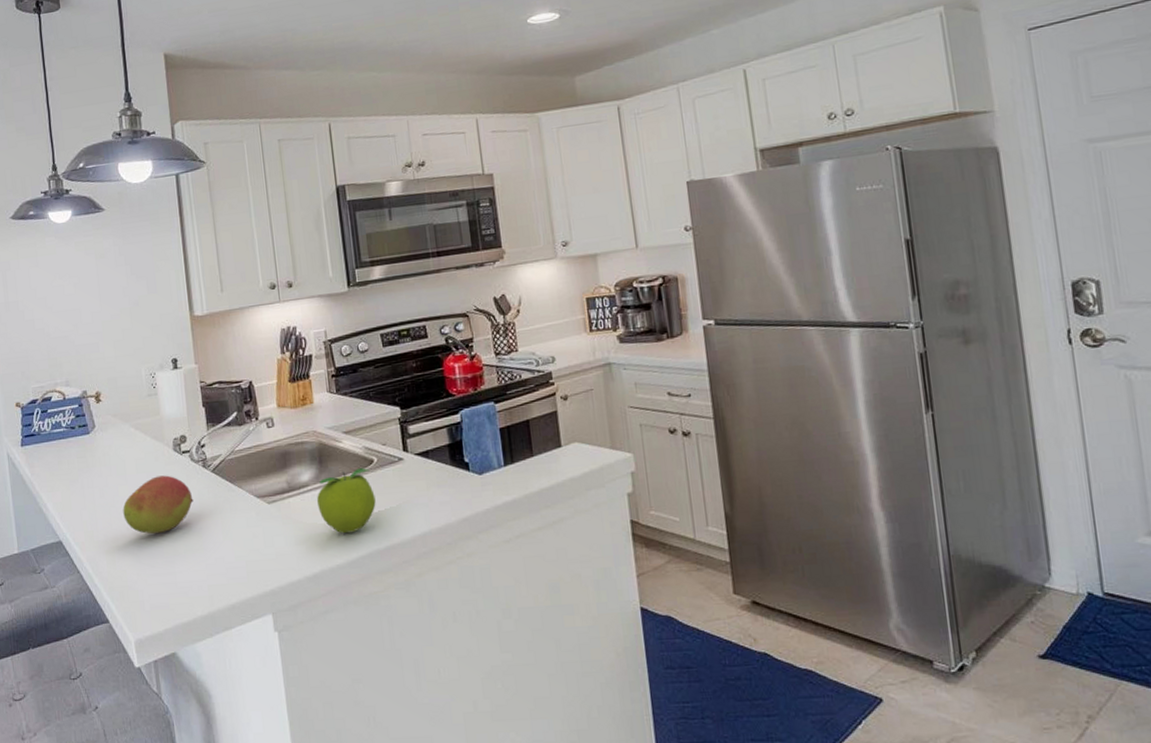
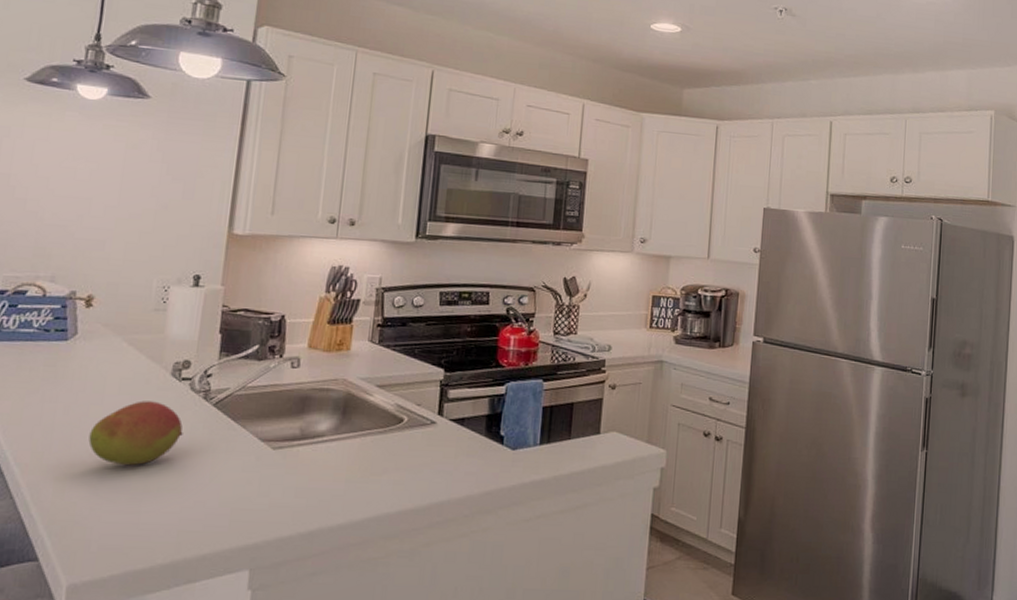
fruit: present [317,468,376,534] -> none [330,425,397,493]

